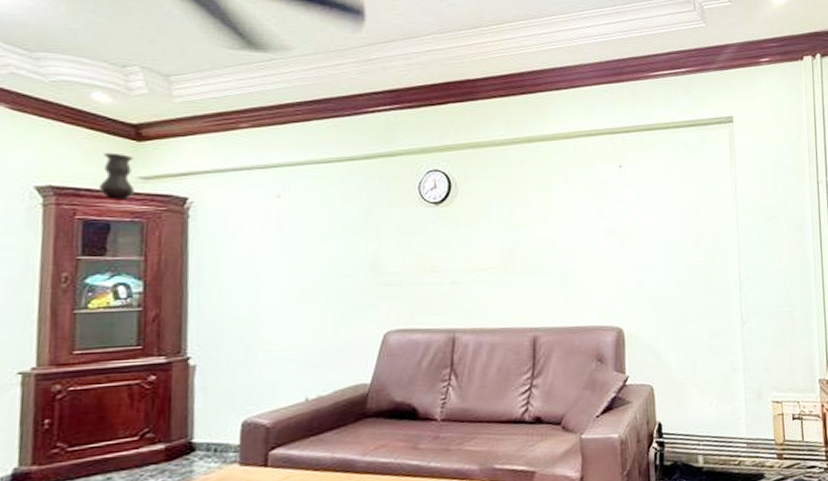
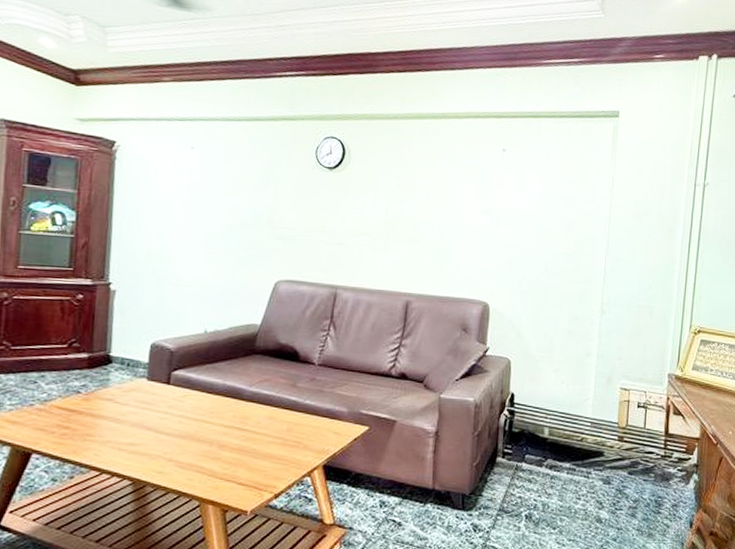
vase: present [99,152,134,201] -> none [43,93,73,139]

